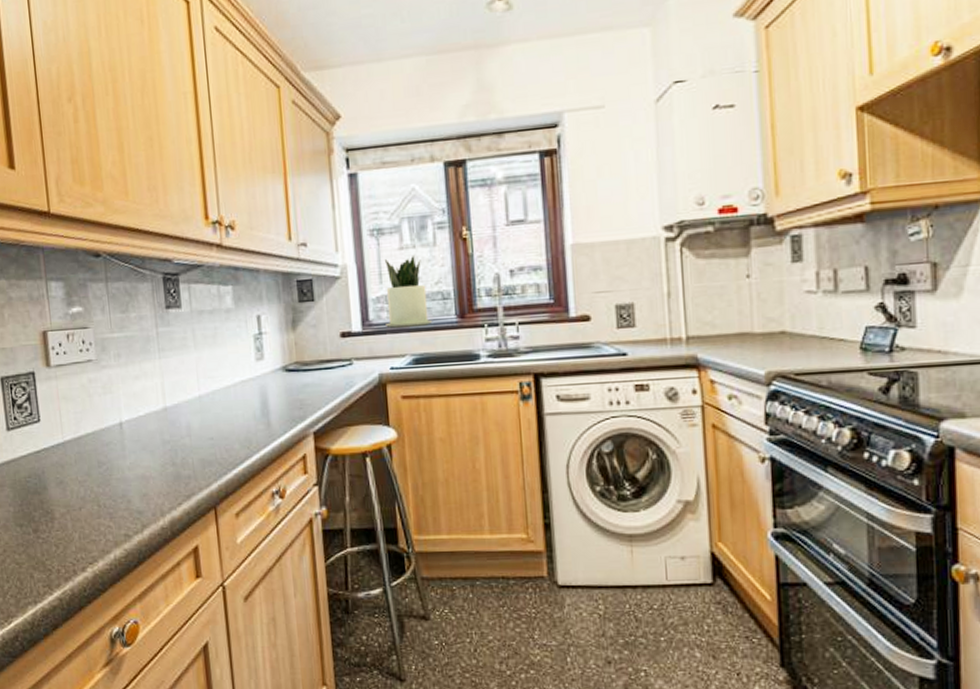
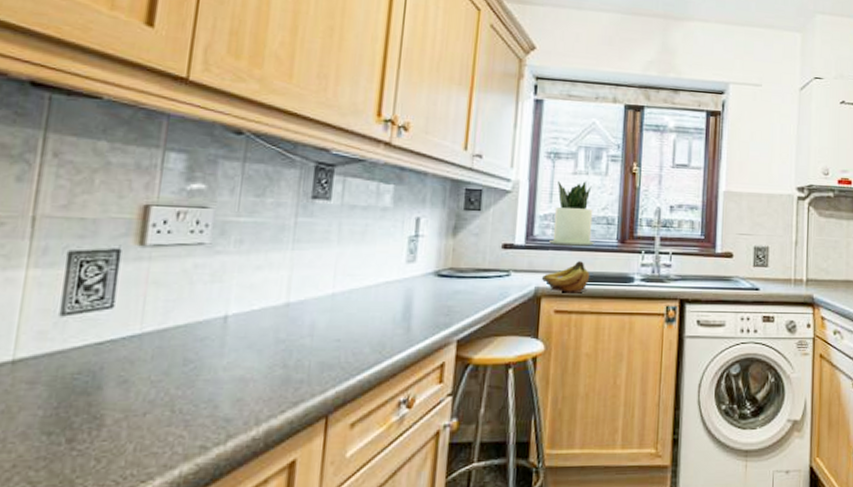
fruit: none [383,342,433,377] -> present [541,261,590,293]

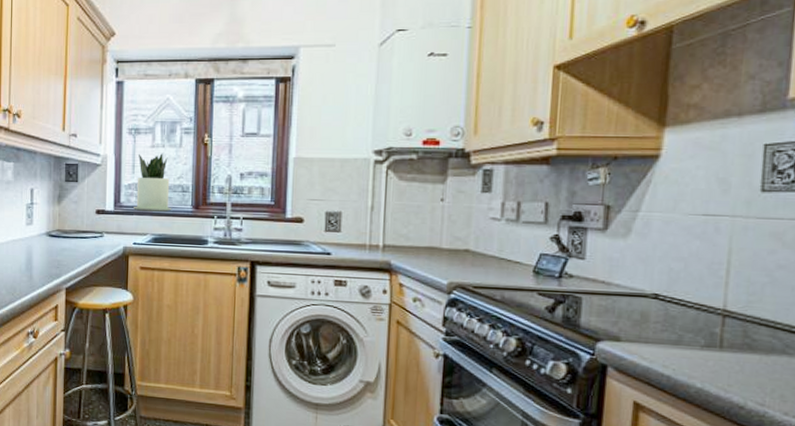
fruit: present [541,261,590,293] -> none [128,225,169,253]

